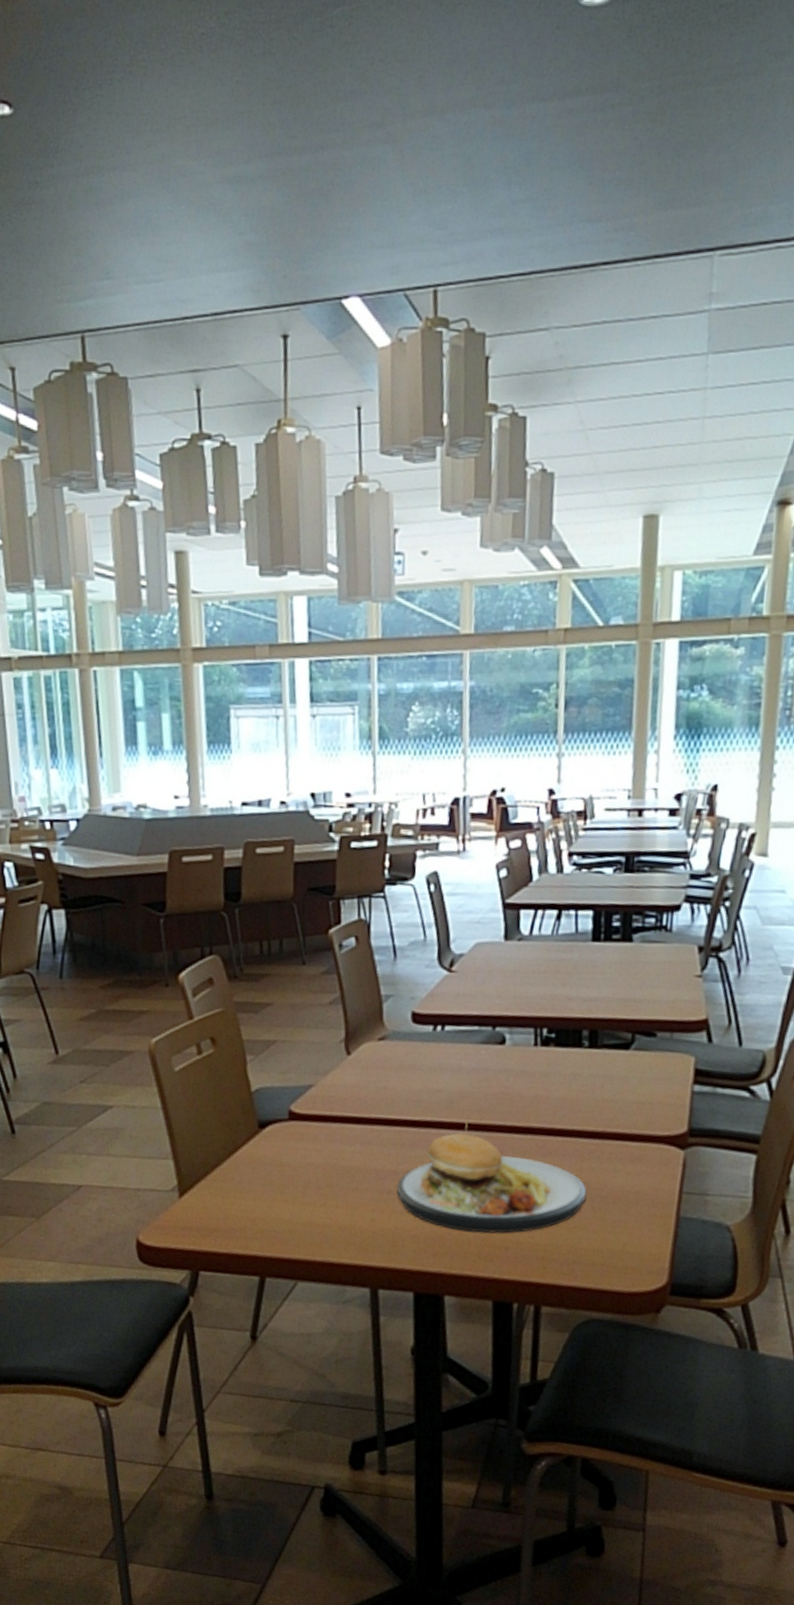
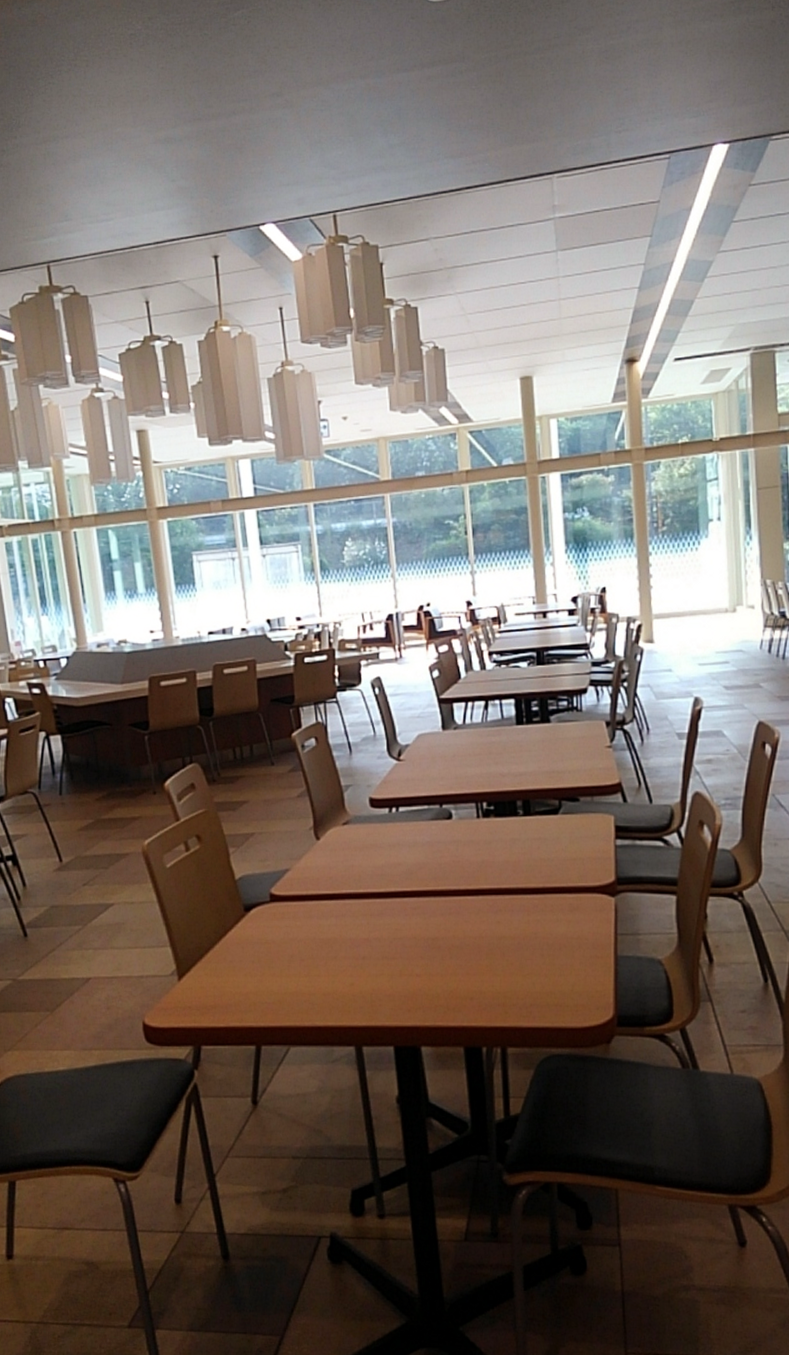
plate: present [396,1107,587,1234] -> none [370,876,535,987]

